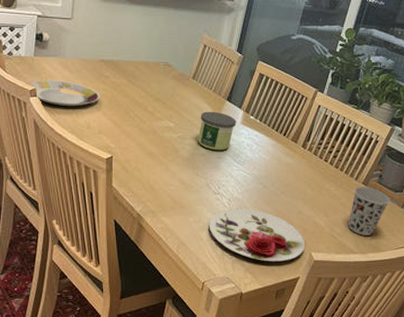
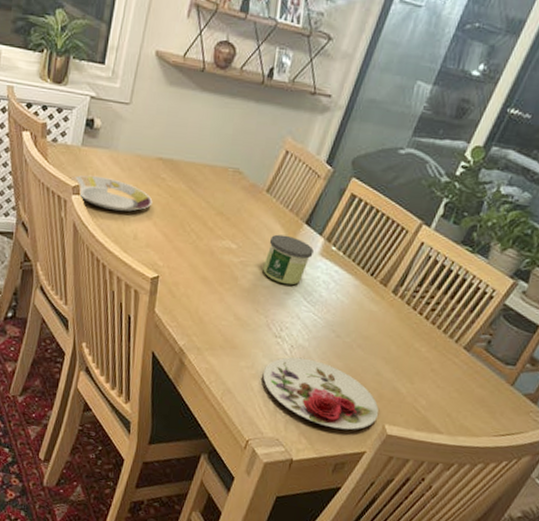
cup: present [349,186,390,236] -> none [437,351,497,414]

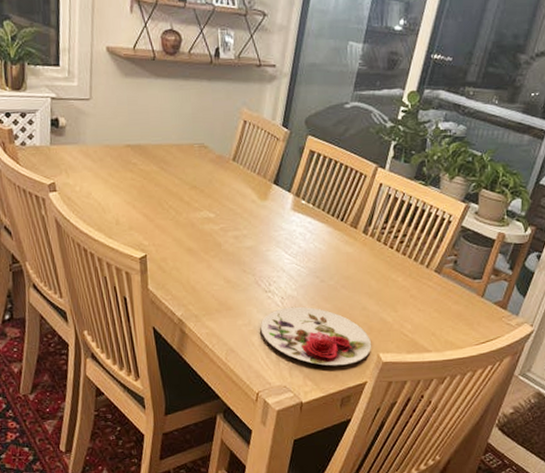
plate: present [69,175,153,212] -> none [43,170,128,201]
candle: present [263,234,314,285] -> none [242,197,286,243]

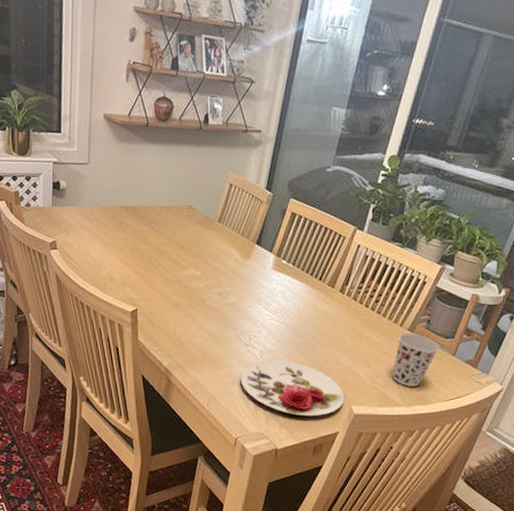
cup: none [421,274,467,331] -> present [393,332,439,387]

